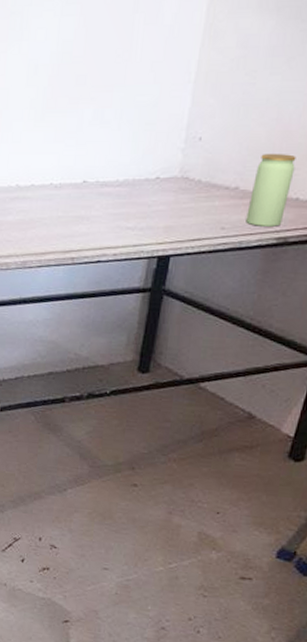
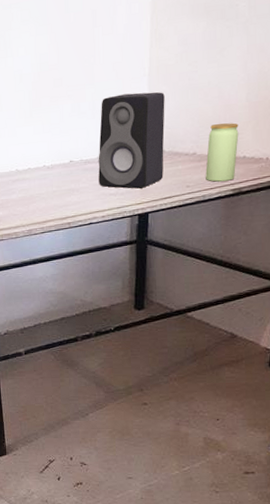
speaker: none [115,103,211,225] -> present [98,92,165,189]

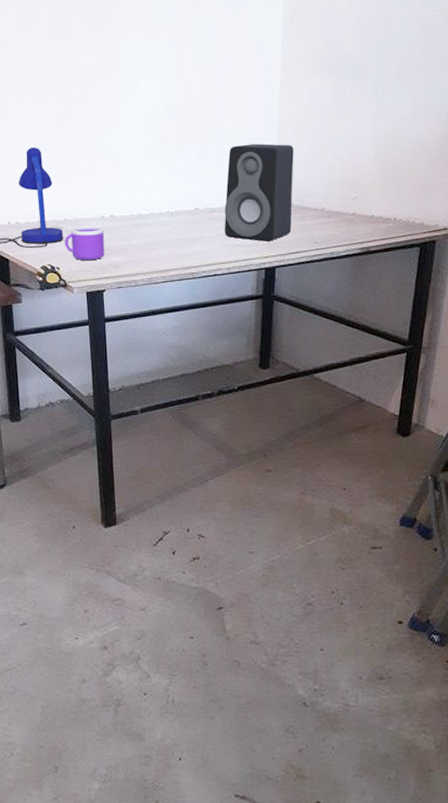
jar: present [205,123,239,182] -> none [334,181,367,239]

